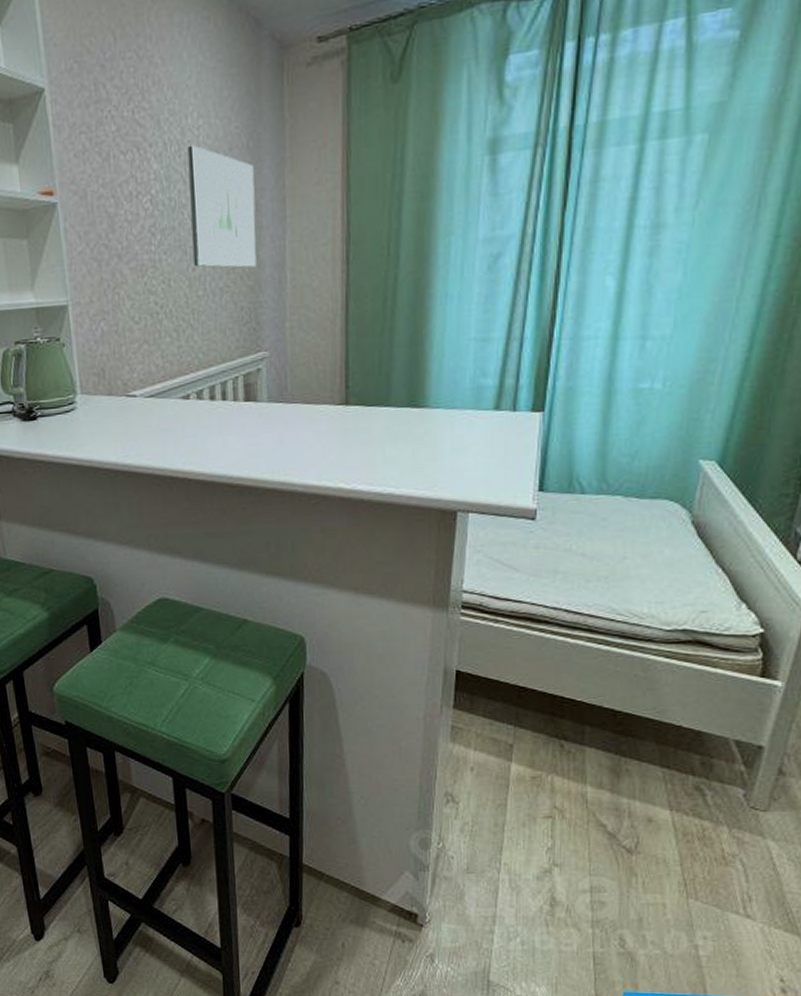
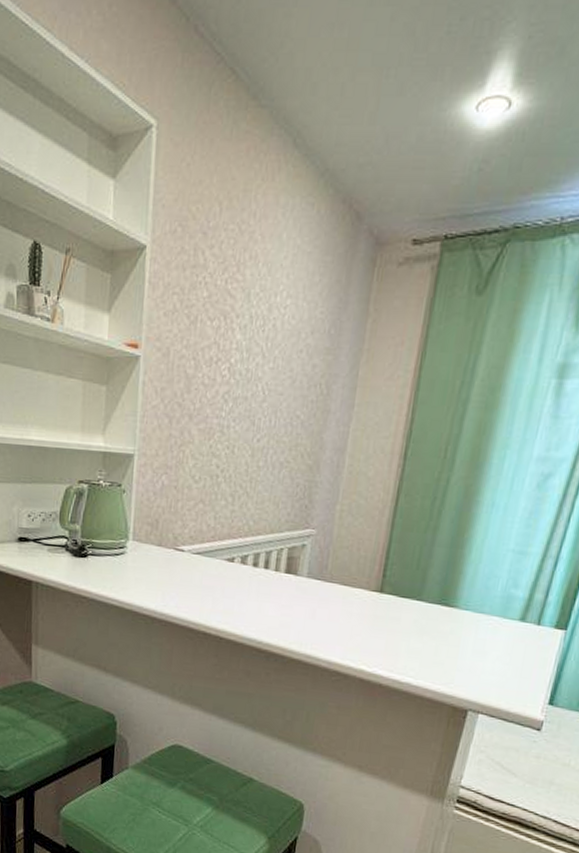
wall art: present [187,144,257,268] -> none [260,322,331,448]

